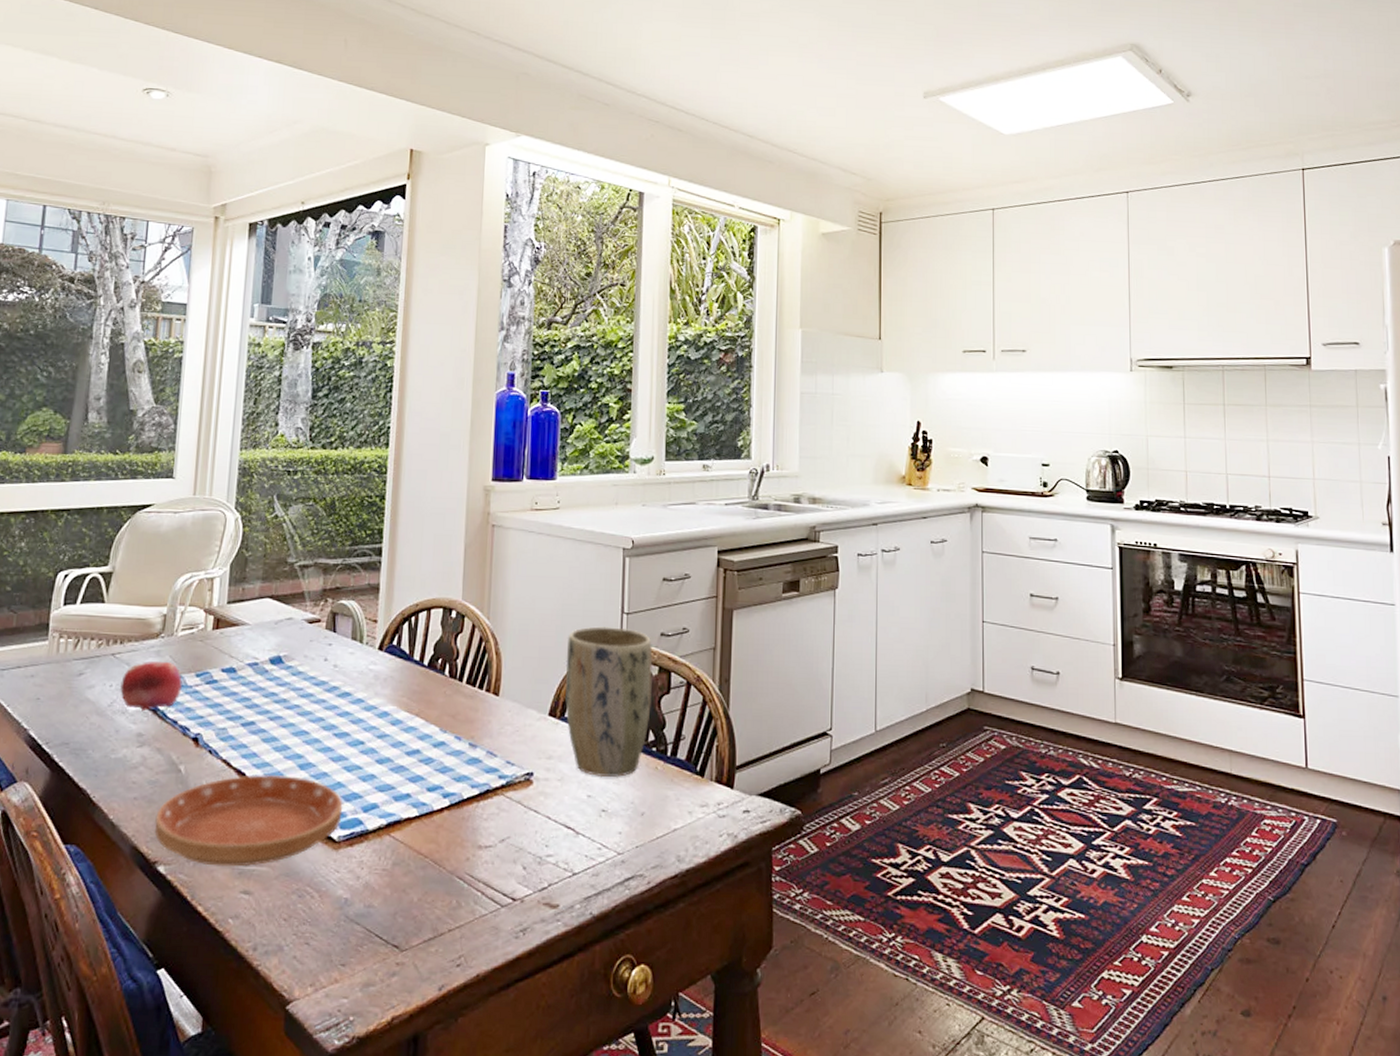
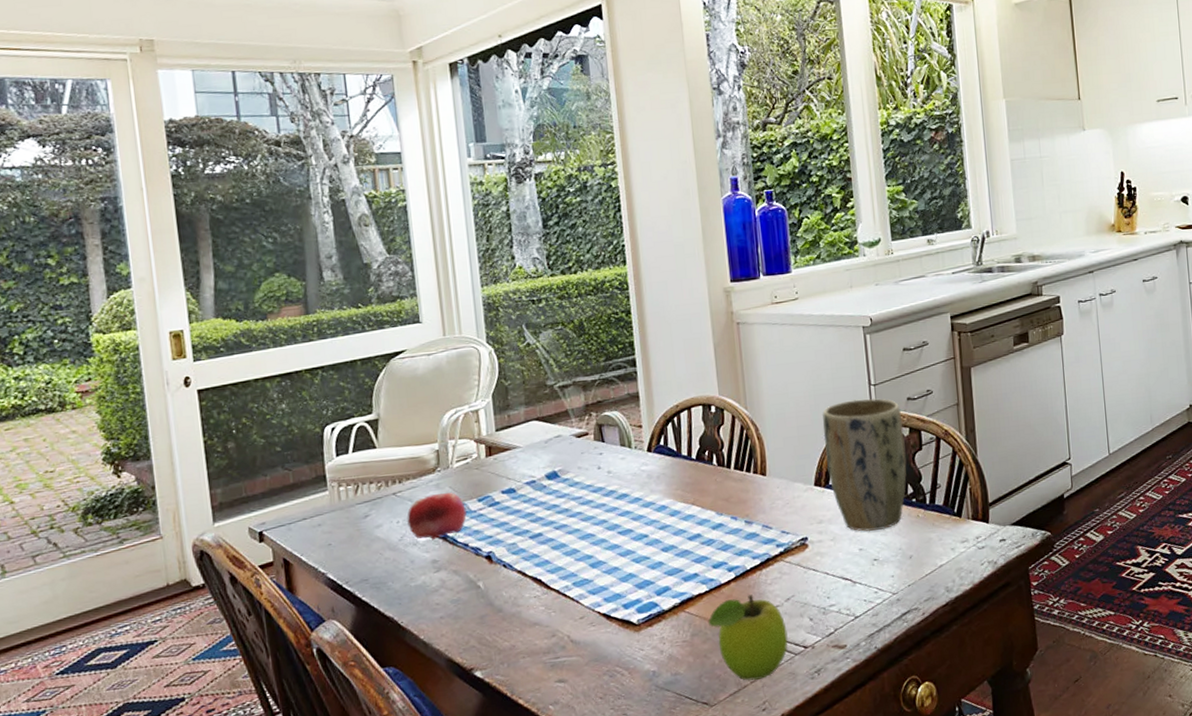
saucer: present [154,774,343,867] -> none [464,575,638,664]
fruit: none [412,828,497,928] -> present [707,594,788,681]

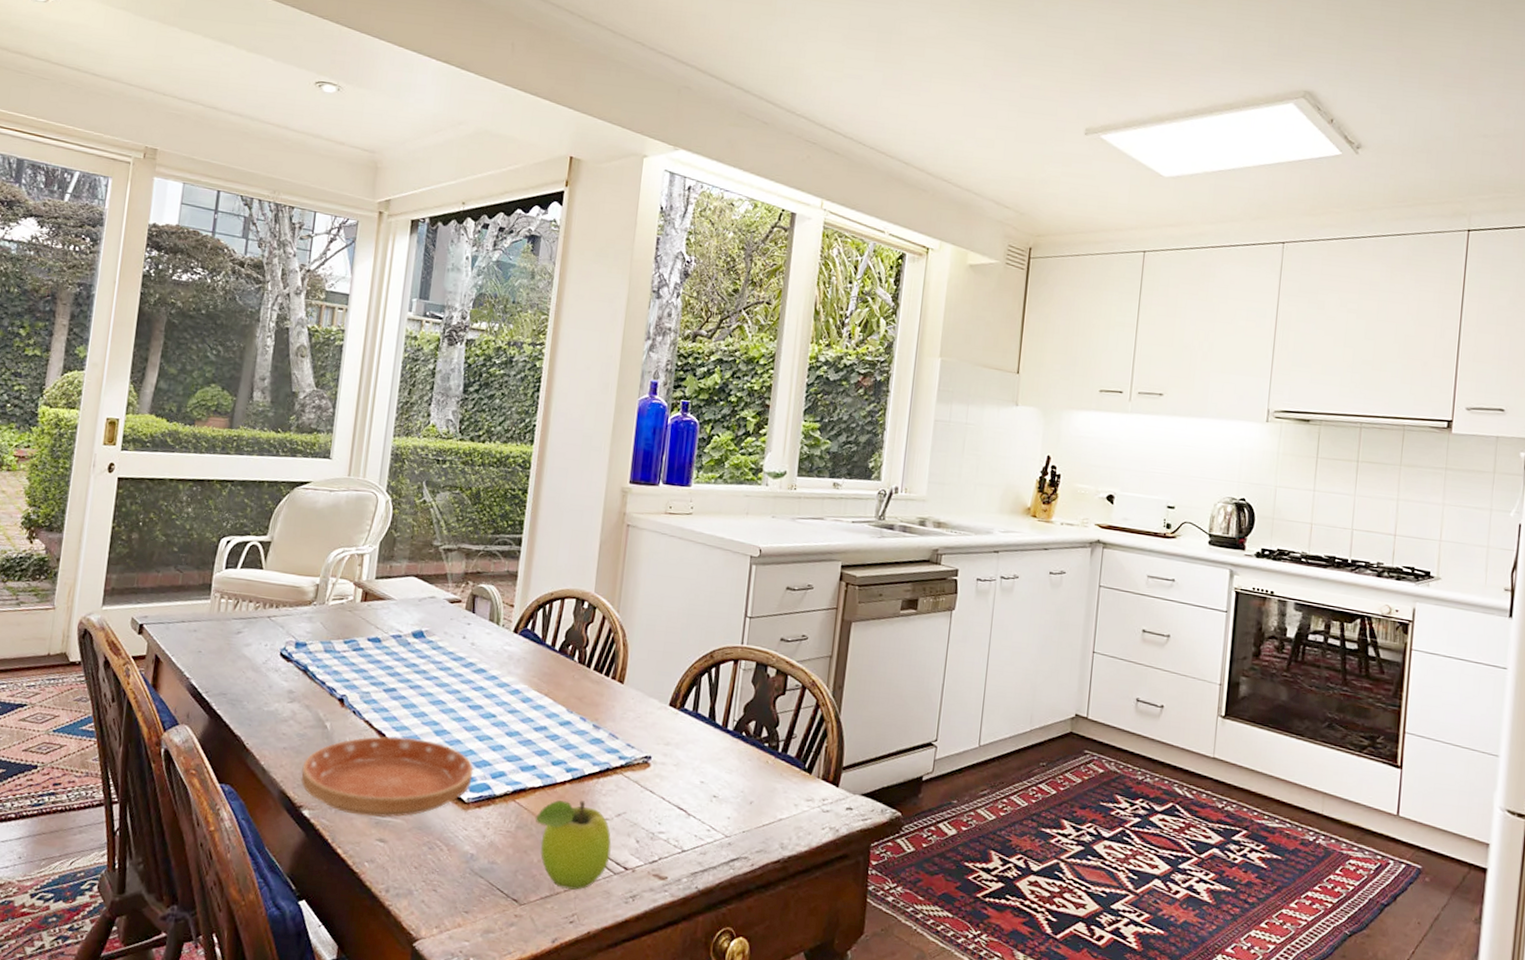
fruit: present [406,492,467,541] -> none [273,626,331,671]
saucer: none [464,575,638,664] -> present [301,736,474,818]
plant pot: present [822,398,907,532] -> none [685,627,772,767]

